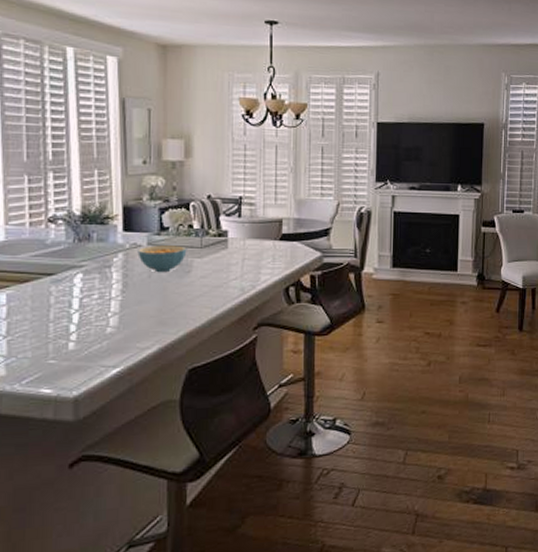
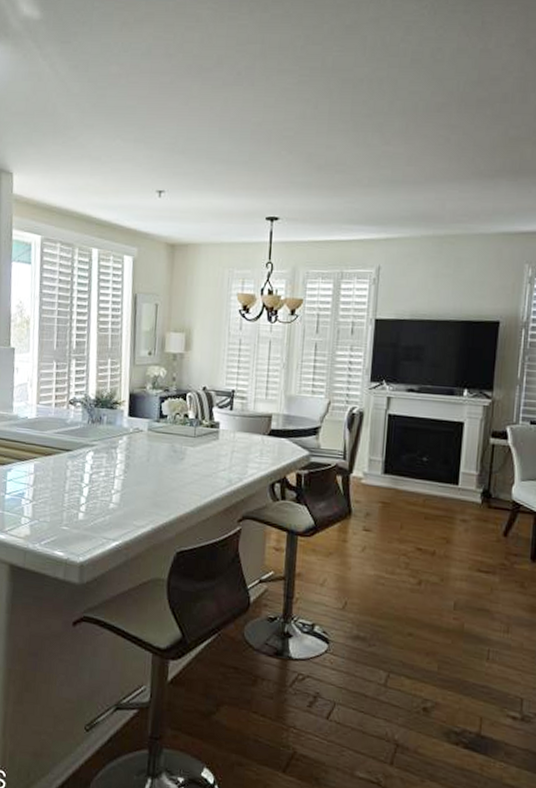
cereal bowl: present [137,245,187,273] -> none [139,431,182,458]

